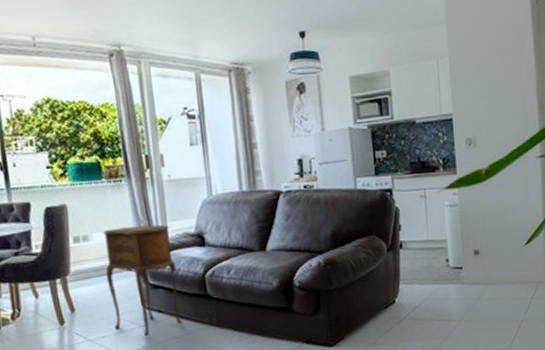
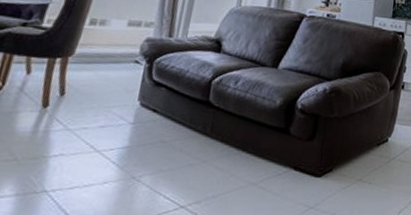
side table: present [103,224,183,337] -> none [100,18,191,136]

